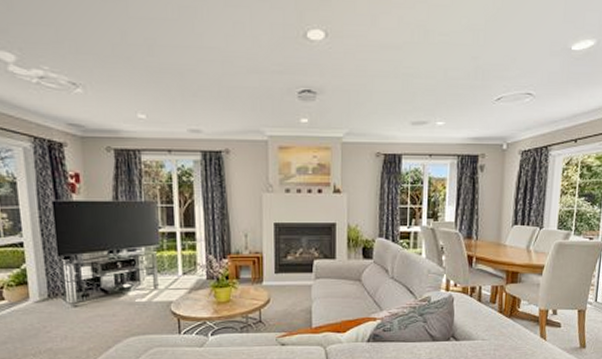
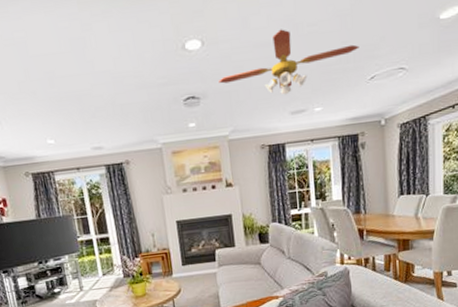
ceiling fan: none [339,33,489,103] -> present [218,29,359,95]

